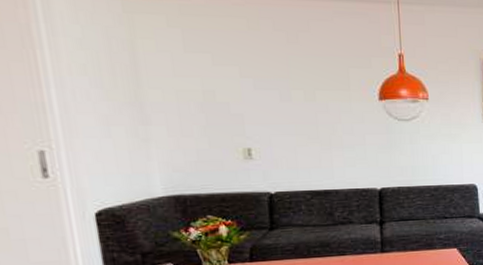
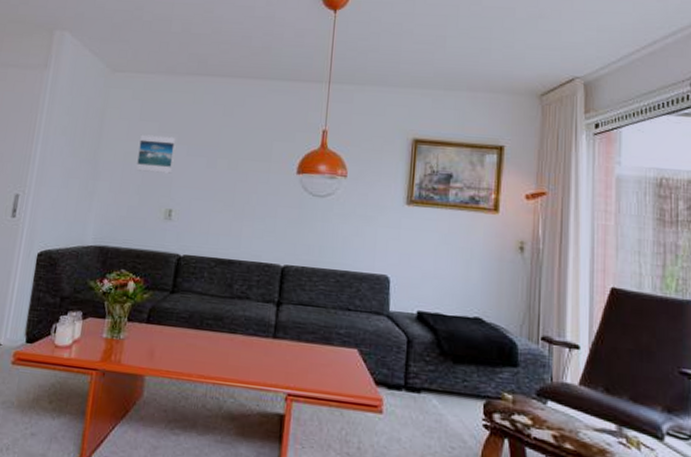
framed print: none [191,69,242,111] -> present [136,134,177,174]

